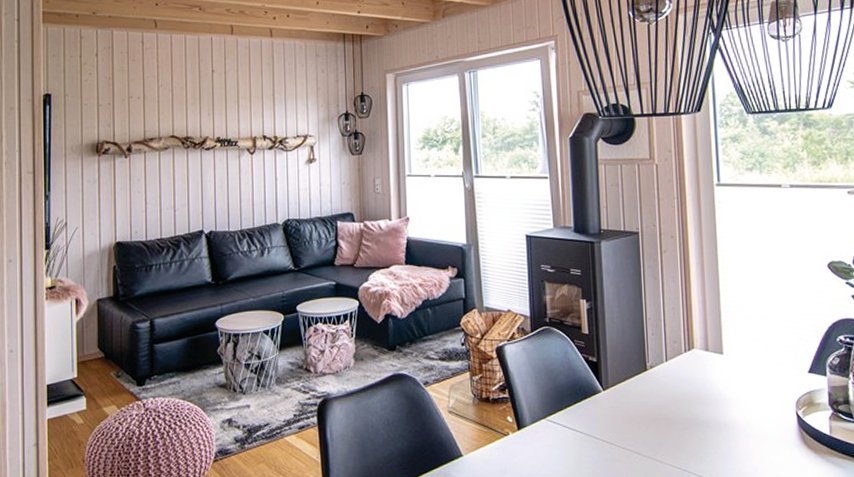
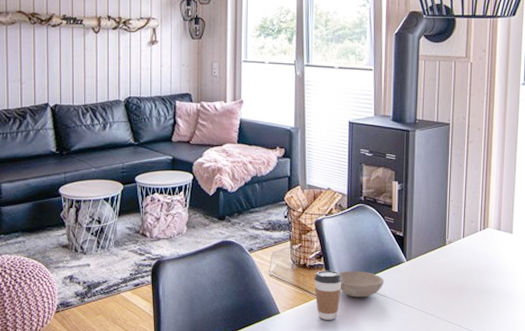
coffee cup: none [499,403,531,462] -> present [314,270,342,320]
bowl: none [527,404,580,435] -> present [339,271,384,298]

